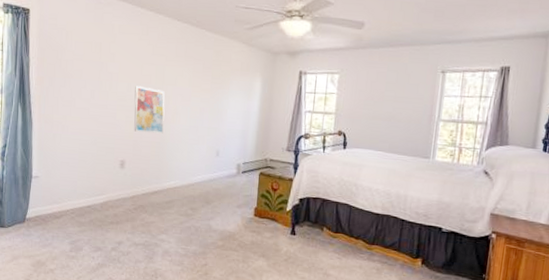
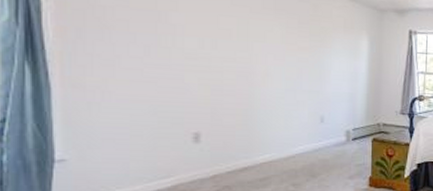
wall art: present [134,86,165,134] -> none [209,41,252,99]

